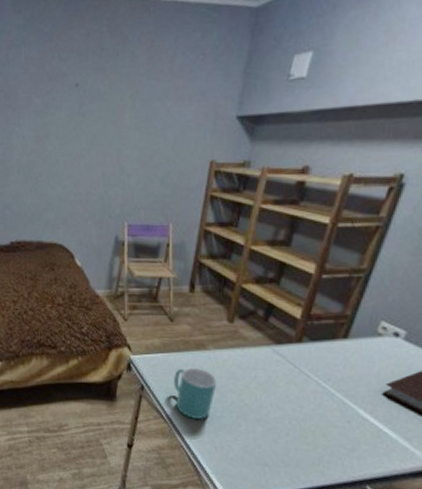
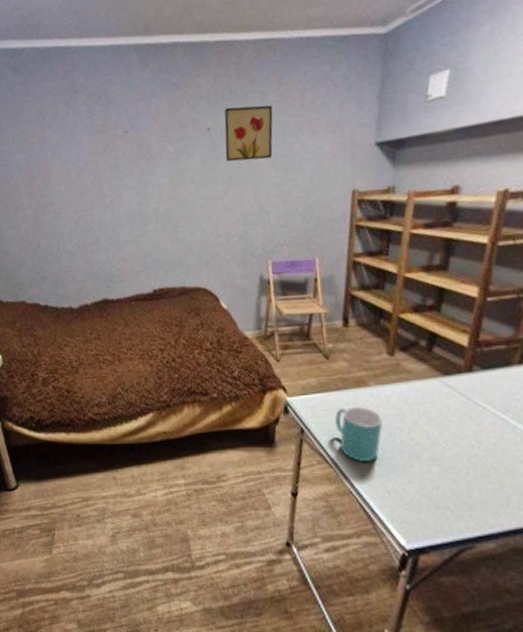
wall art: none [92,65,142,122] -> present [224,105,273,162]

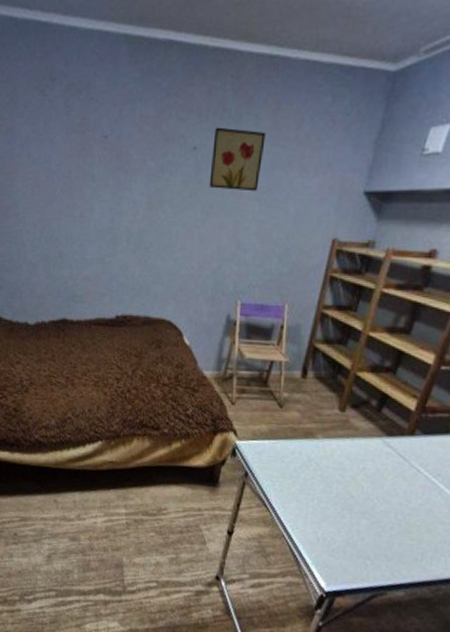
mug: present [335,406,383,462] -> none [279,456,324,509]

